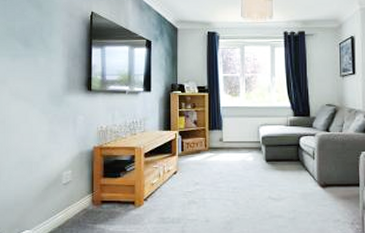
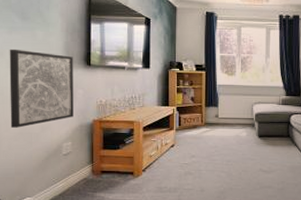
wall art: none [11,76,74,157] -> present [9,48,74,128]

